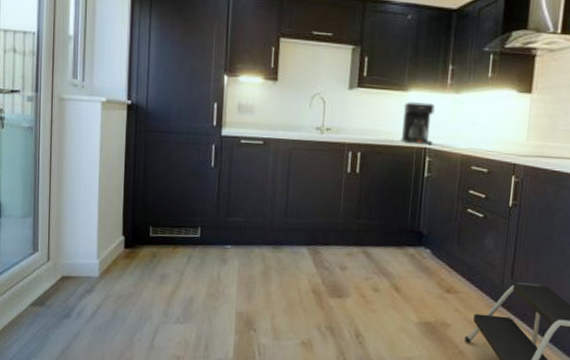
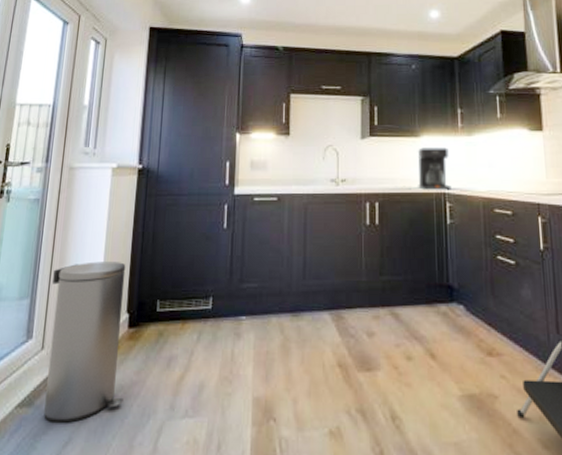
pedal bin: none [53,189,123,321] -> present [44,261,126,424]

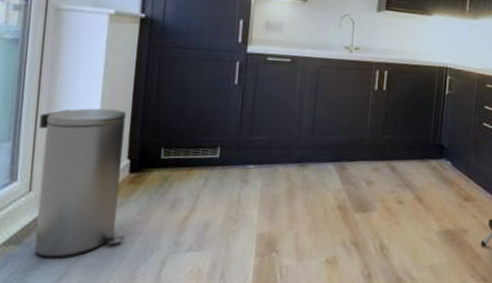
coffee maker: present [417,147,452,191] -> none [424,25,455,66]

